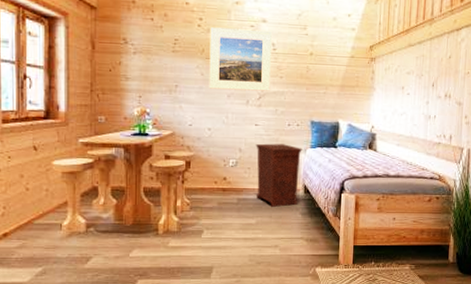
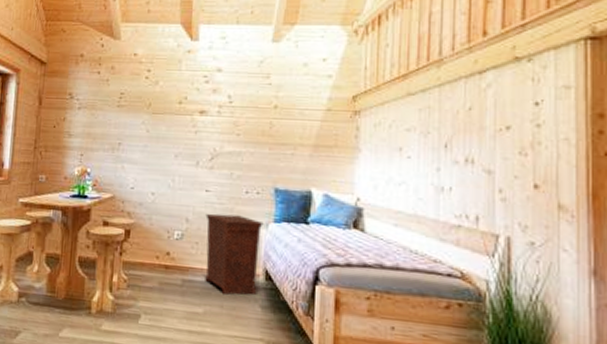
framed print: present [209,27,272,91] -> none [154,79,228,151]

